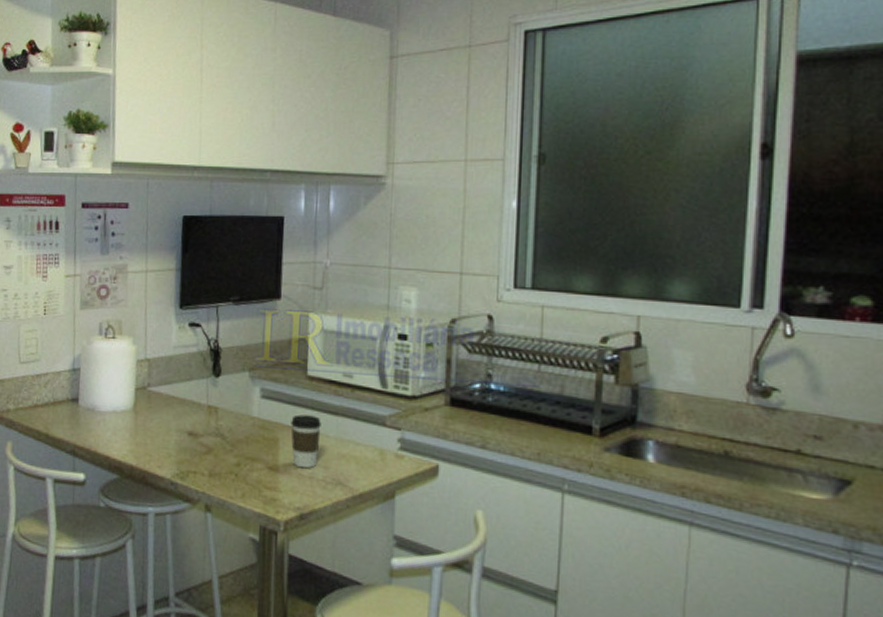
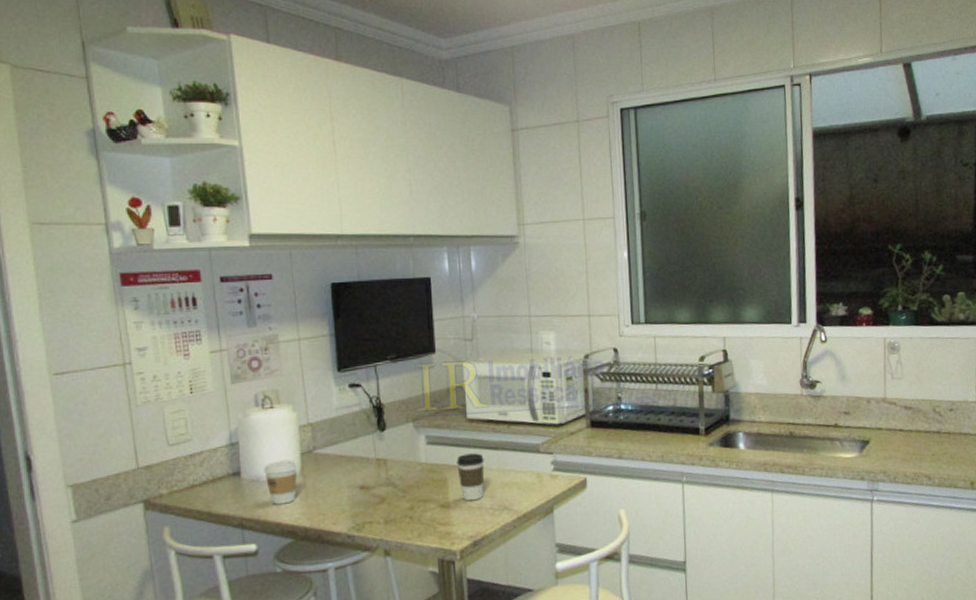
coffee cup: none [100,392,131,438] -> present [264,459,298,505]

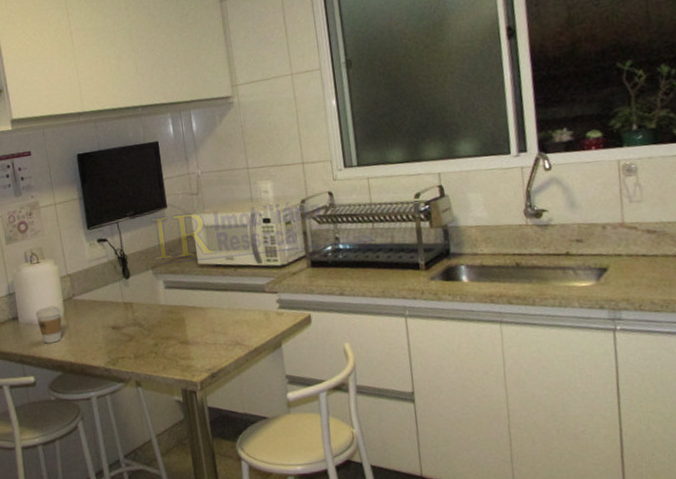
coffee cup: present [456,453,485,501] -> none [192,295,217,338]

